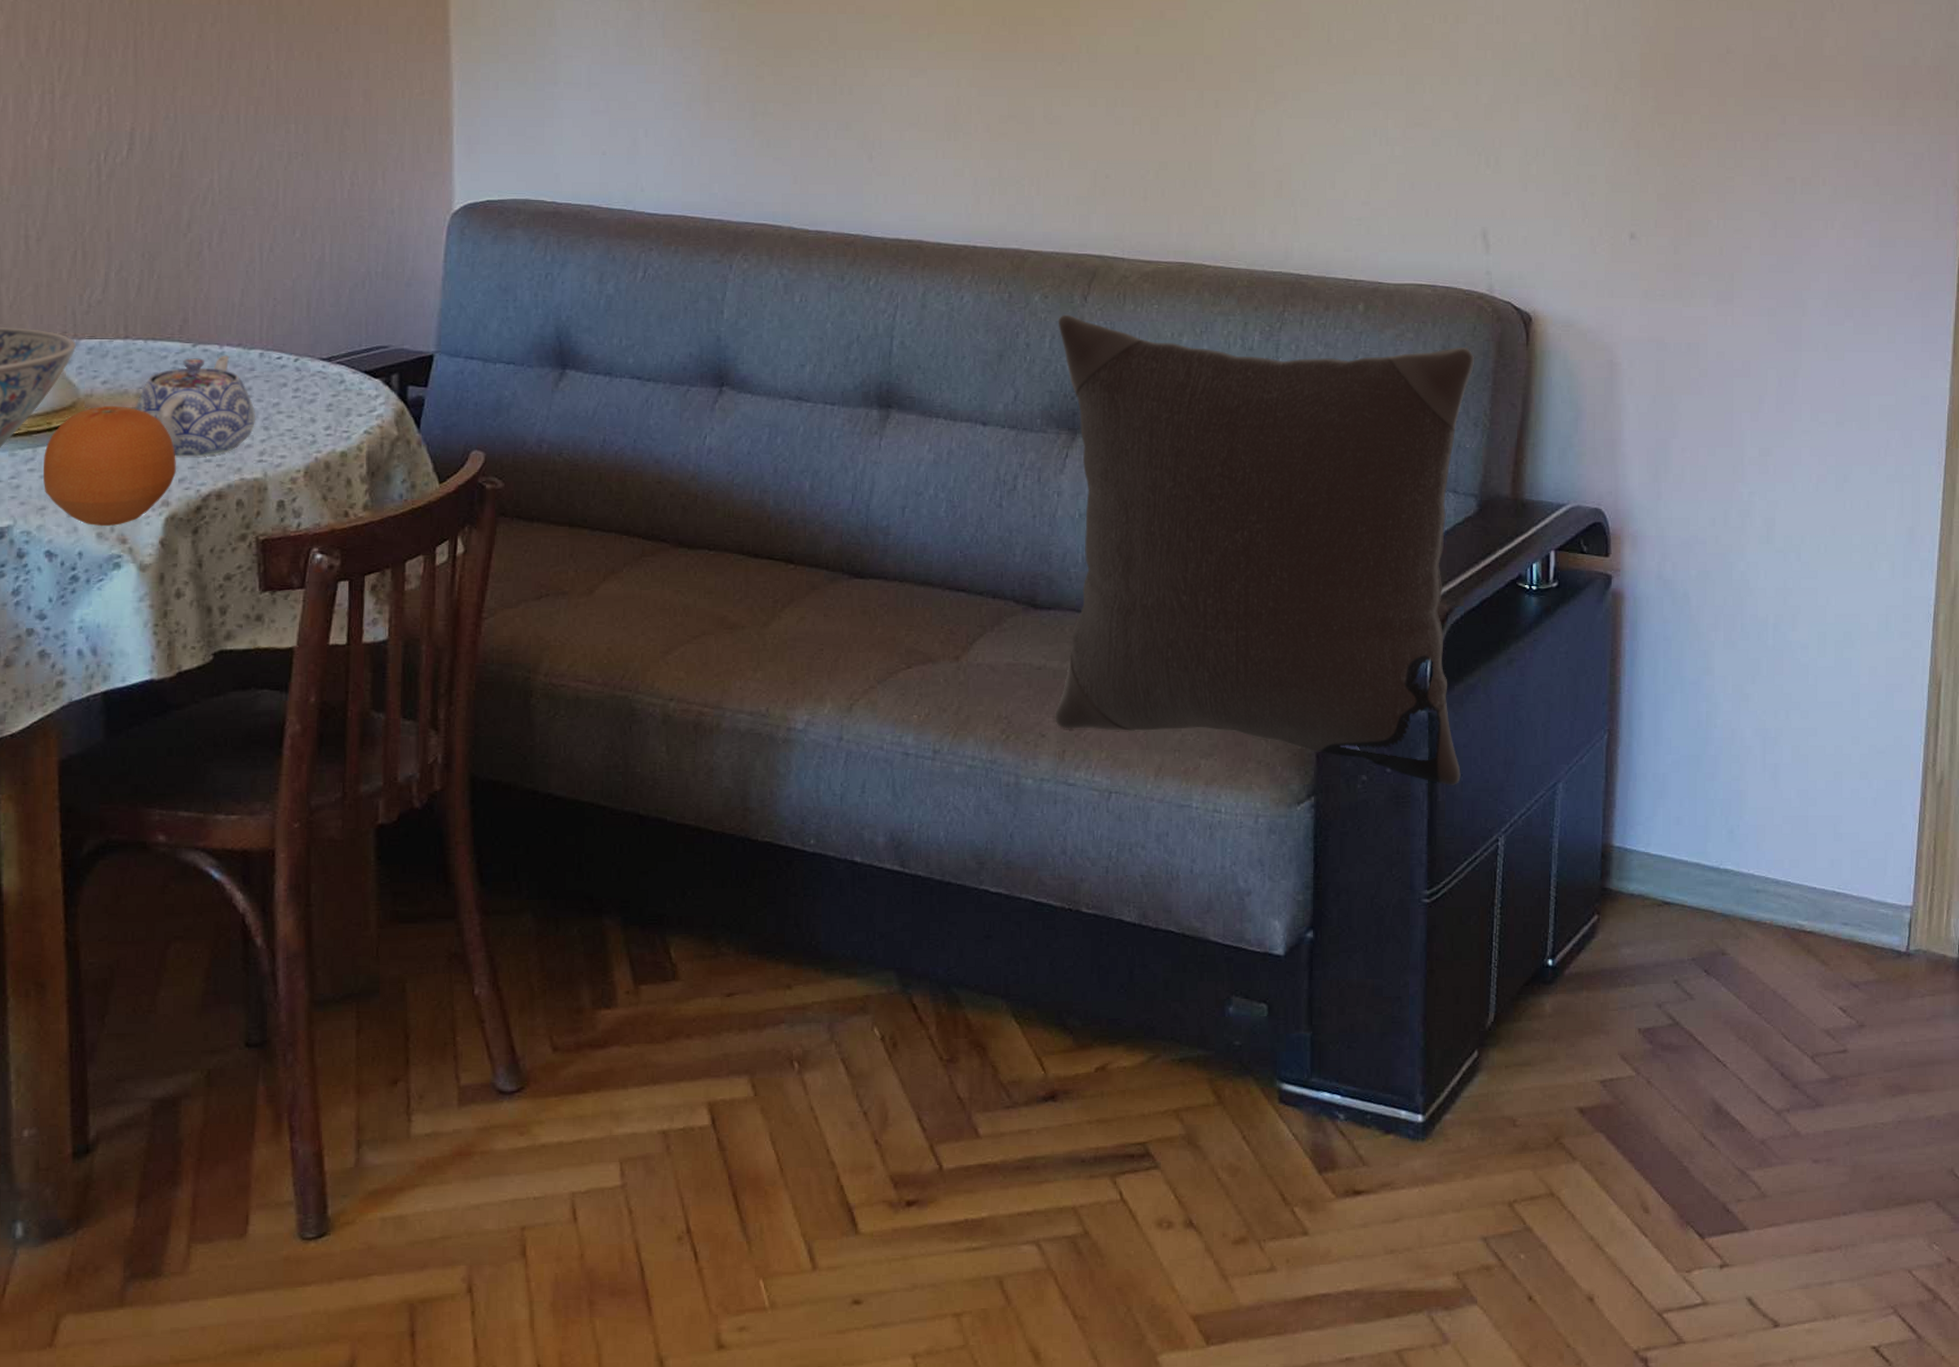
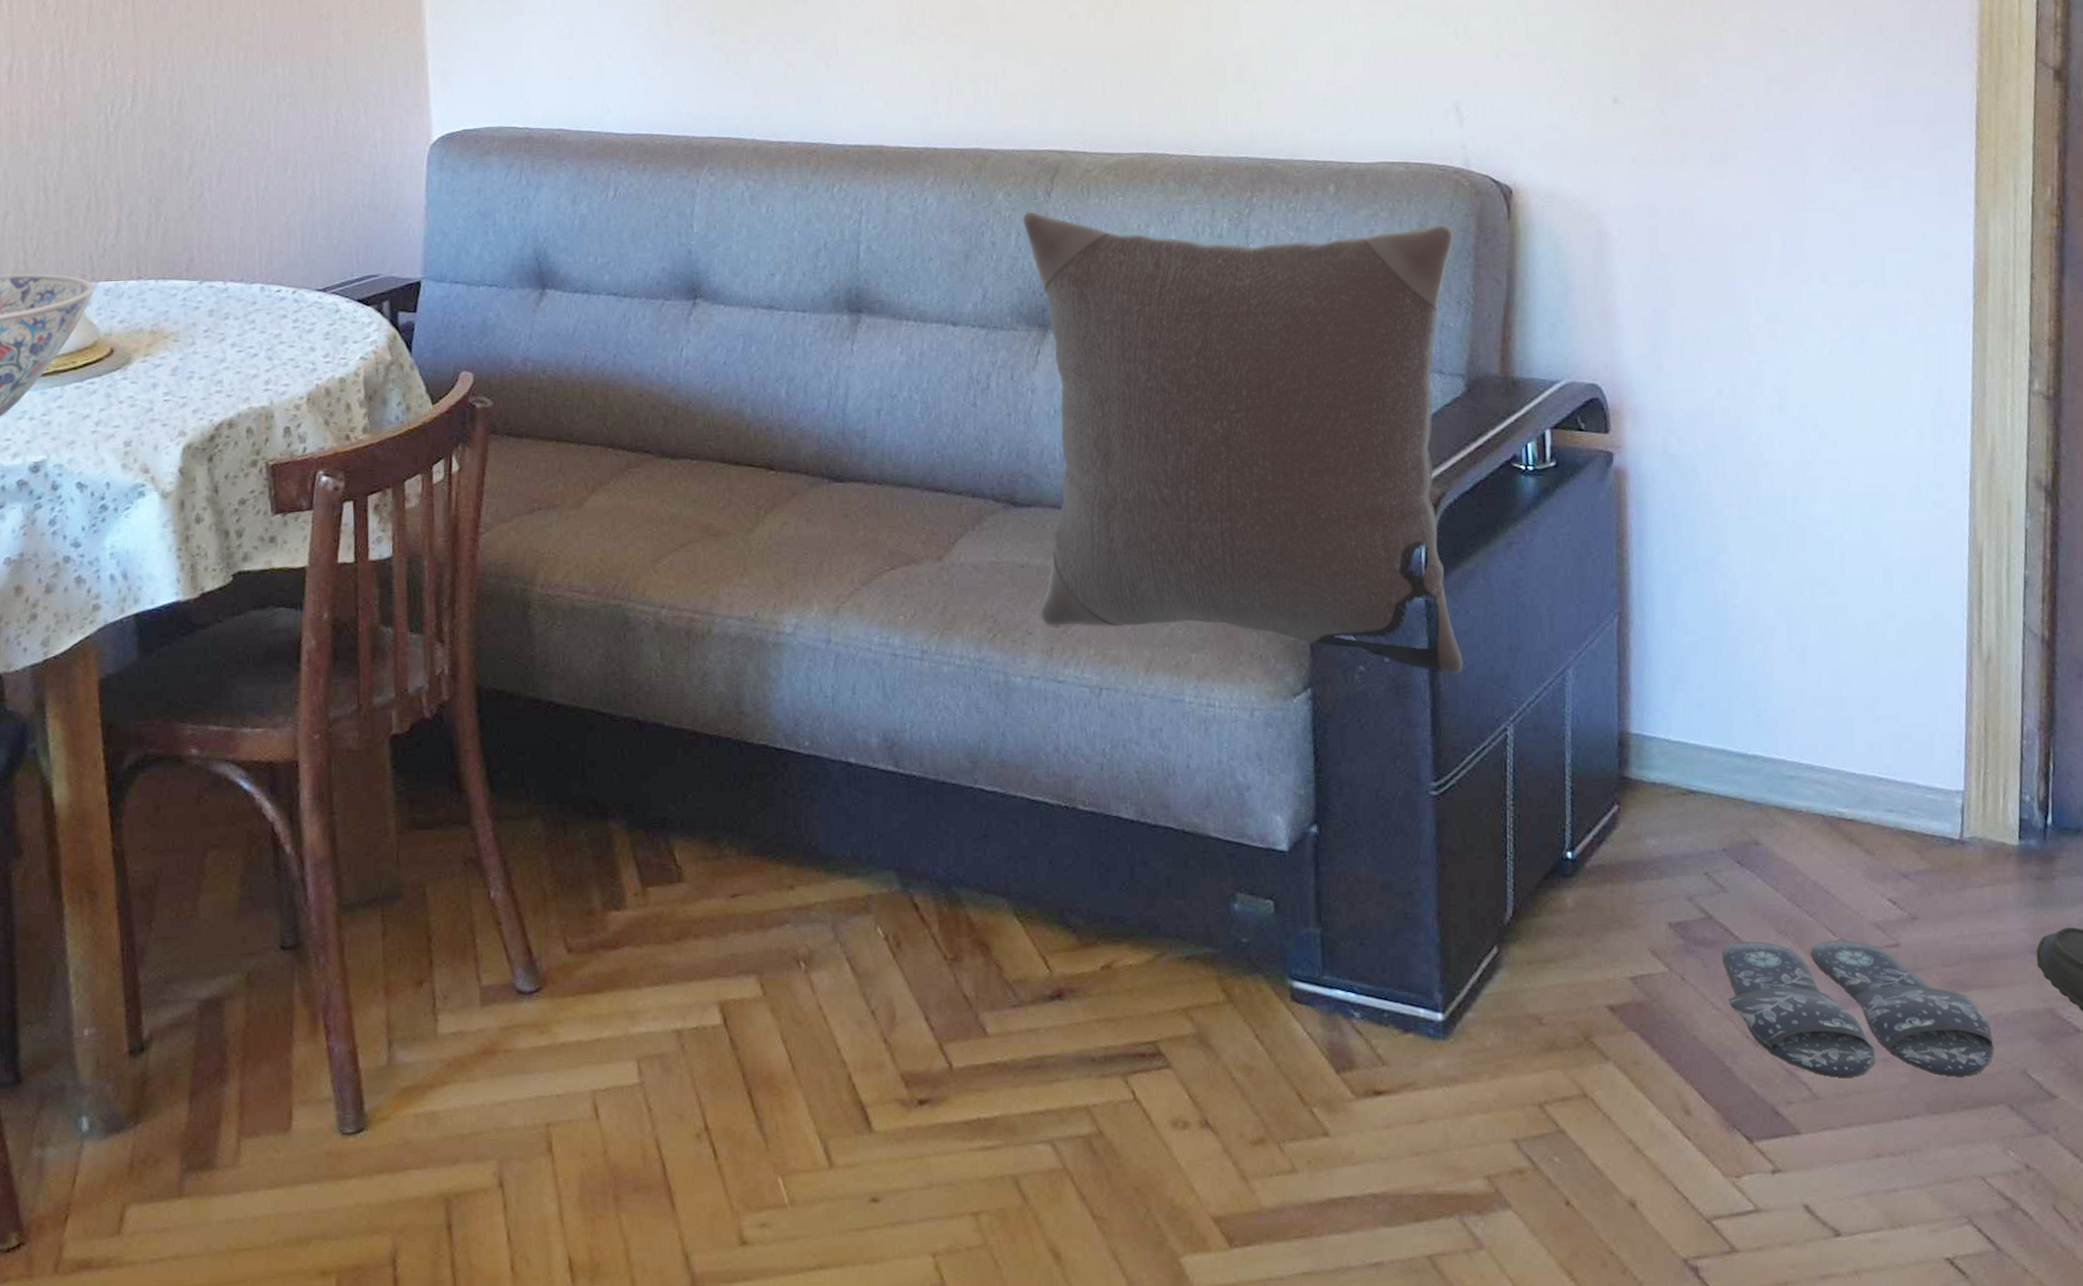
fruit: present [44,406,176,526] -> none [71,343,190,457]
teapot: present [134,355,256,457] -> none [149,290,261,389]
slippers: none [1686,1046,1926,1177] -> present [1722,940,1994,1078]

